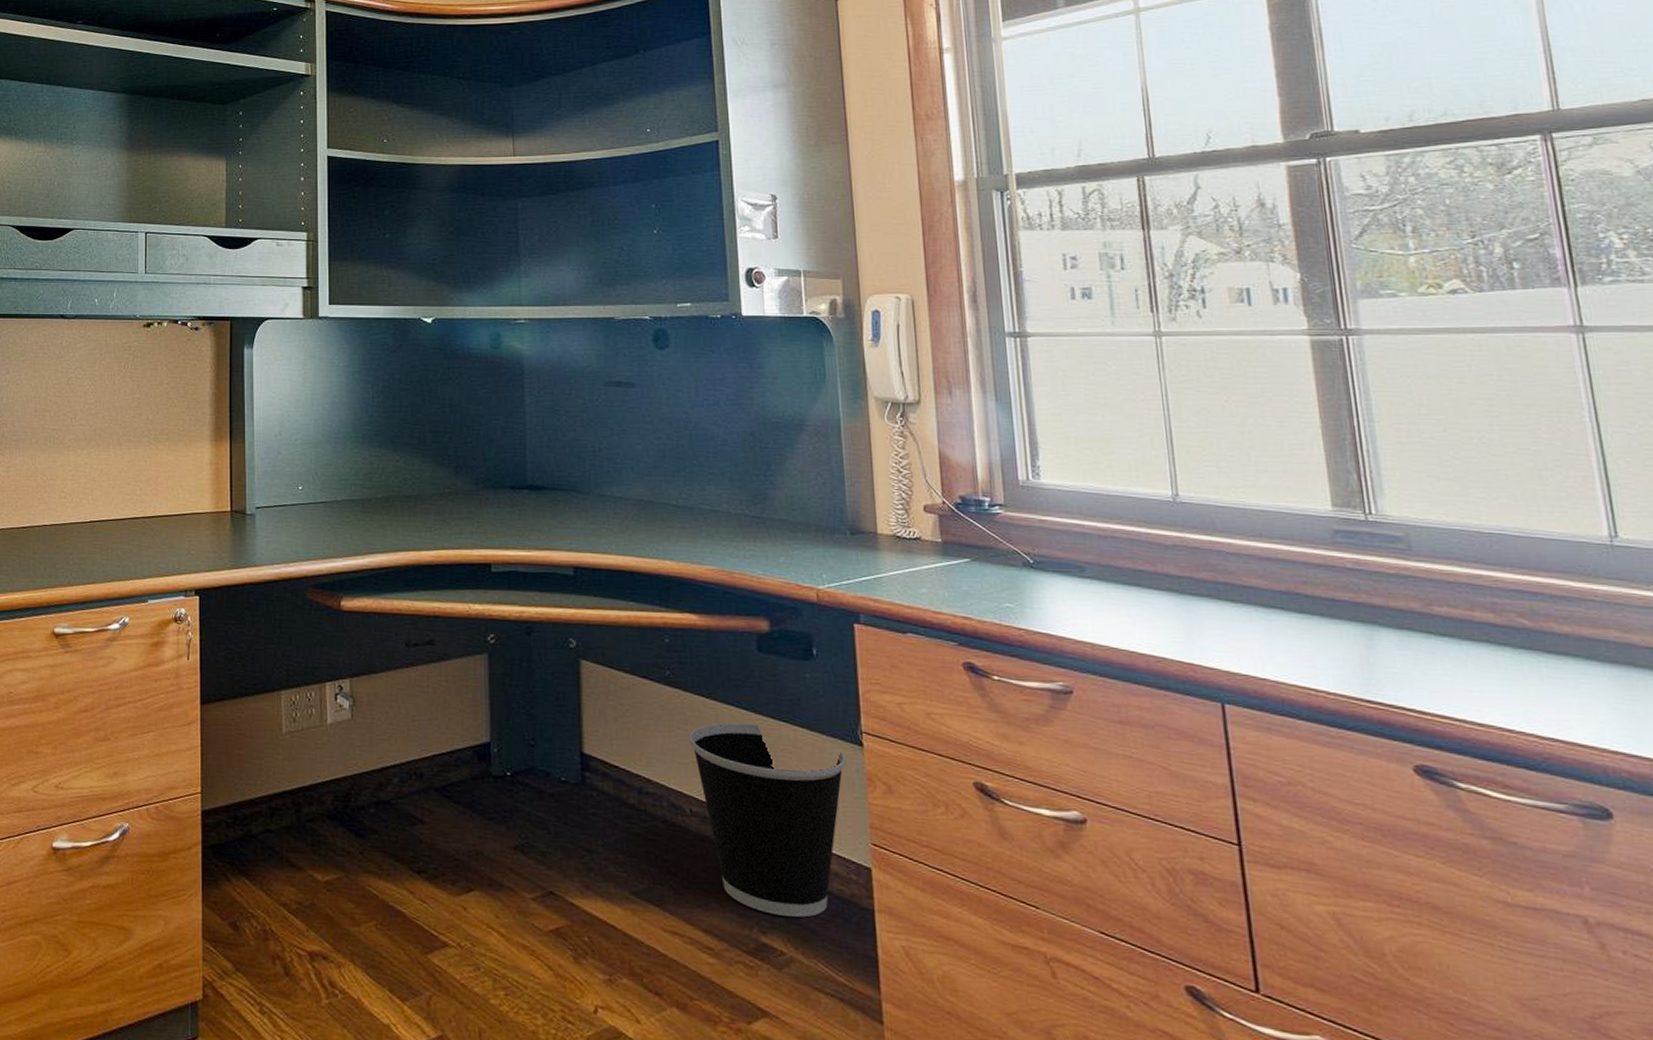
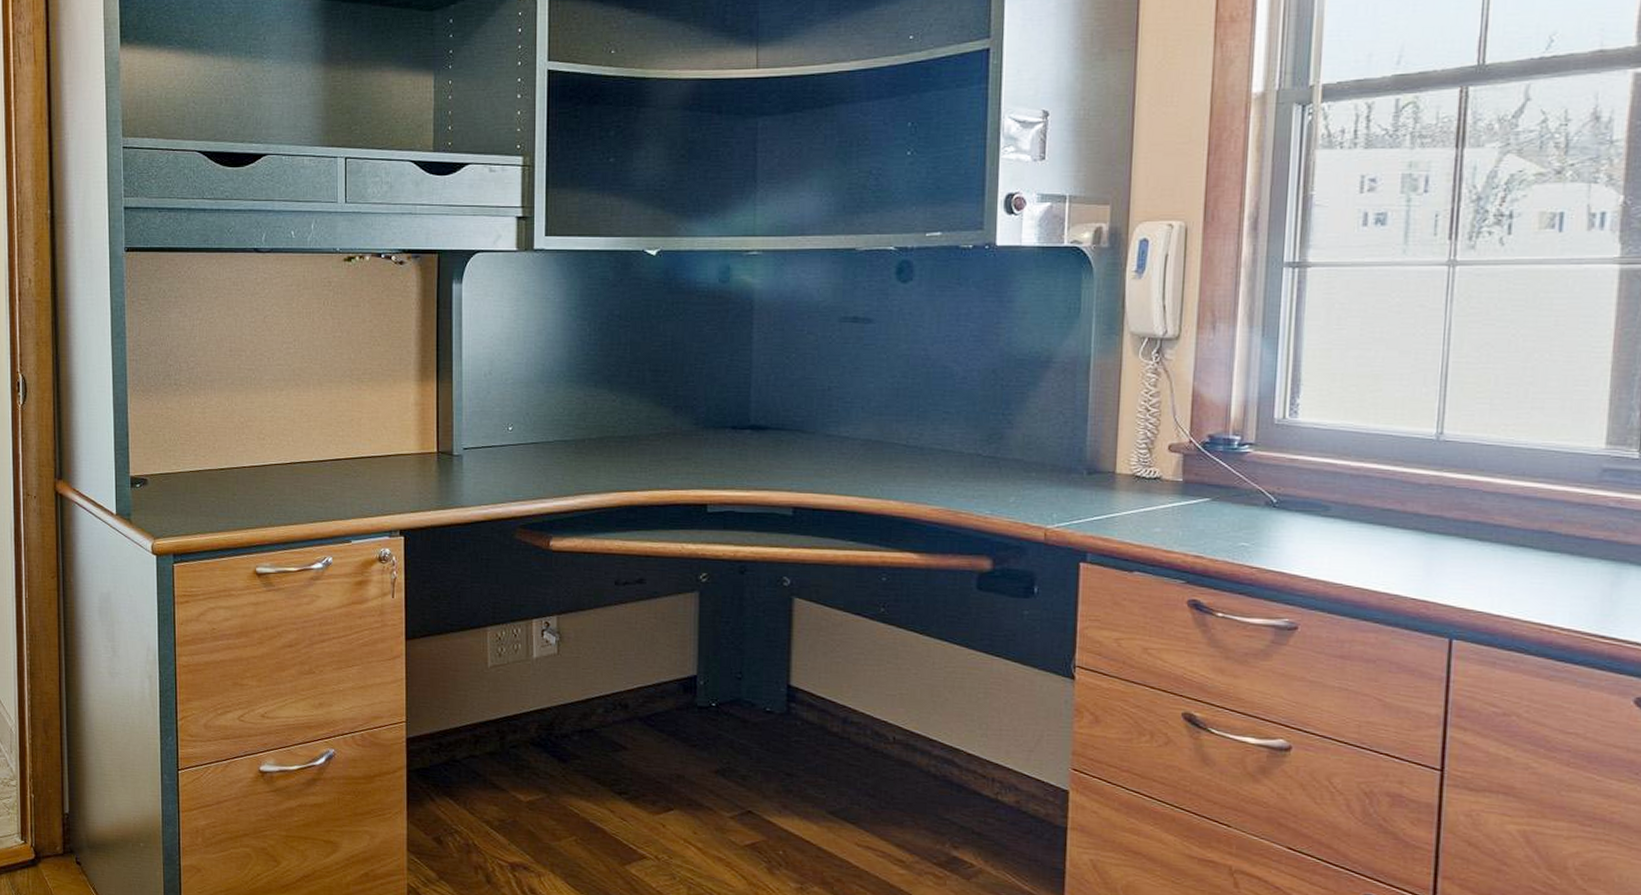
wastebasket: present [690,722,847,918] -> none [899,657,1056,834]

